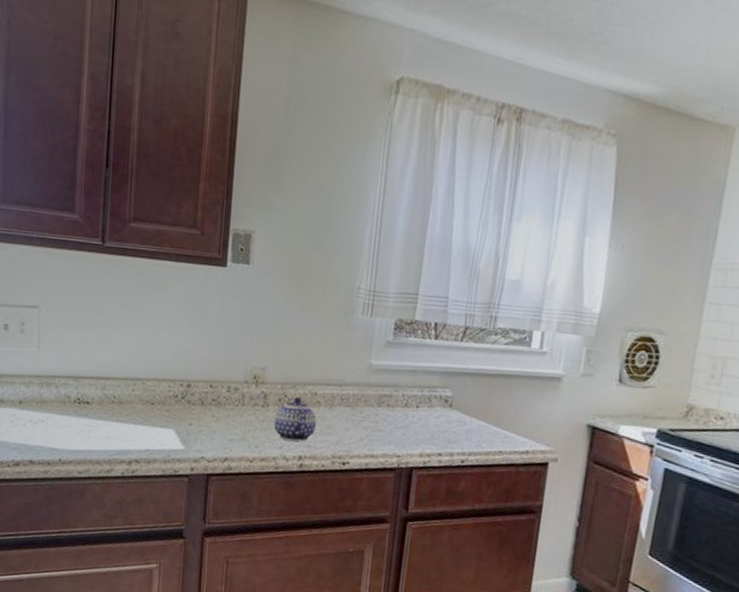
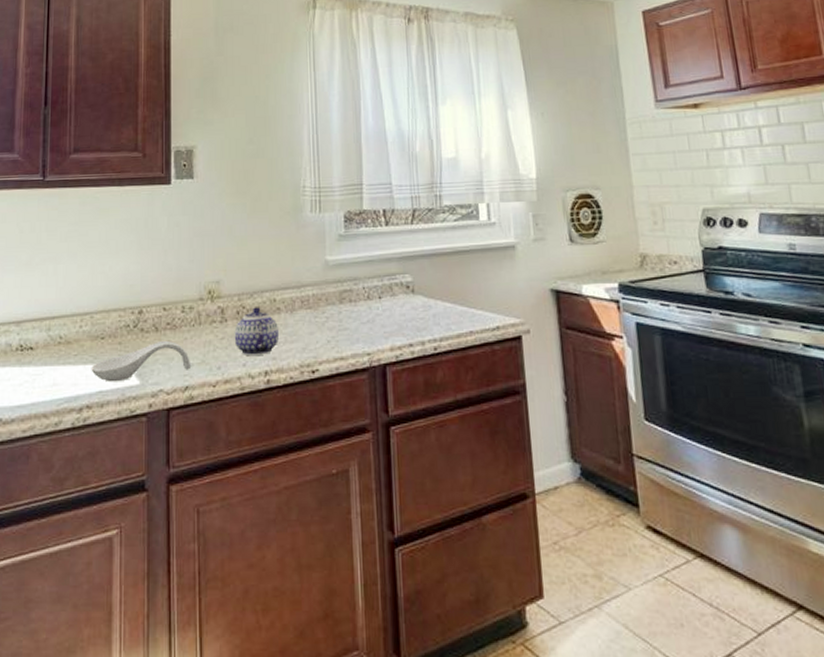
spoon rest: none [140,414,232,445] -> present [91,341,190,382]

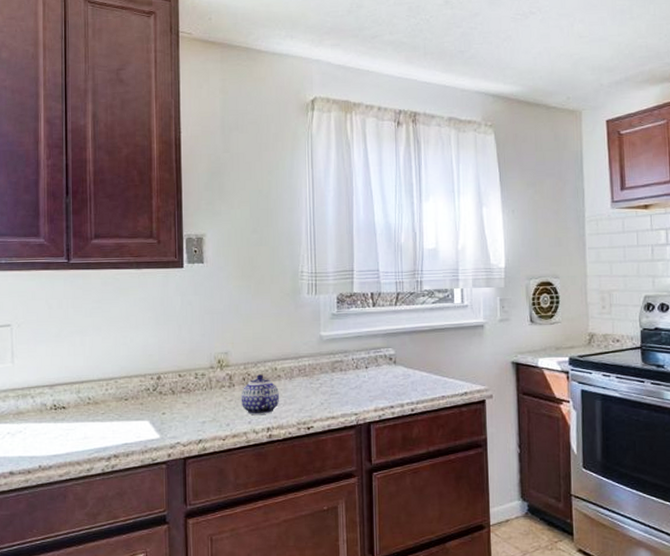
spoon rest: present [91,341,190,382] -> none [117,403,203,436]

